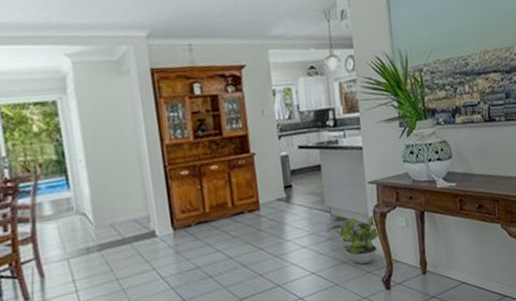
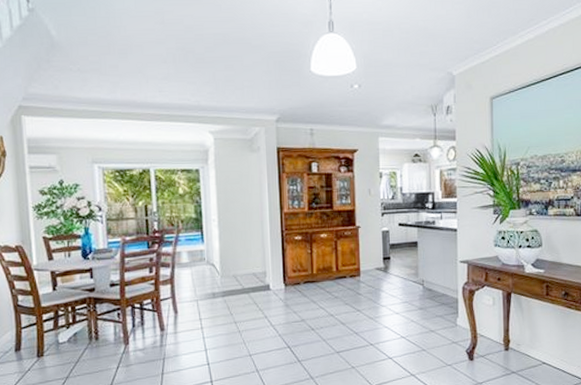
potted plant: present [327,216,380,264] -> none [418,289,468,335]

